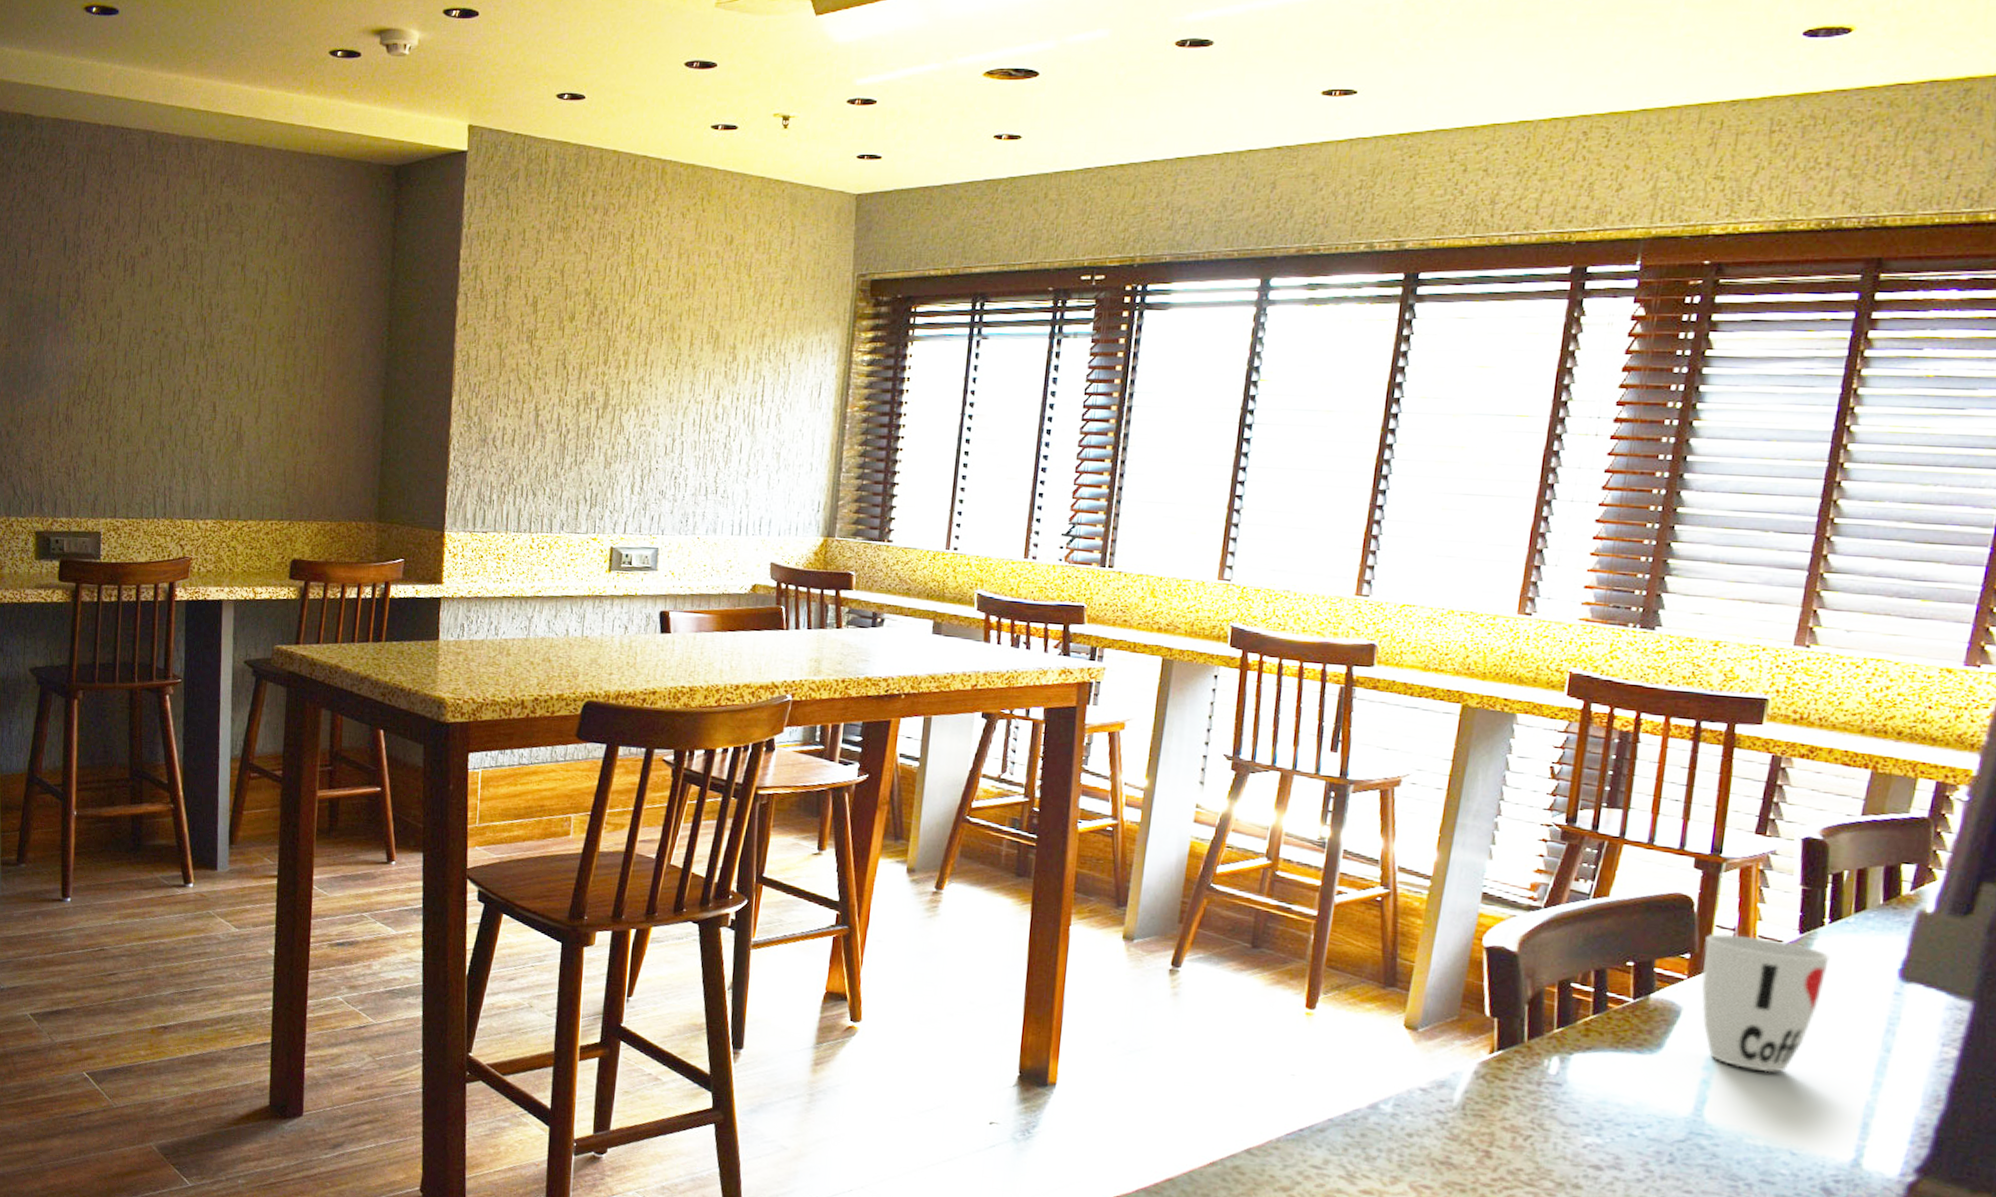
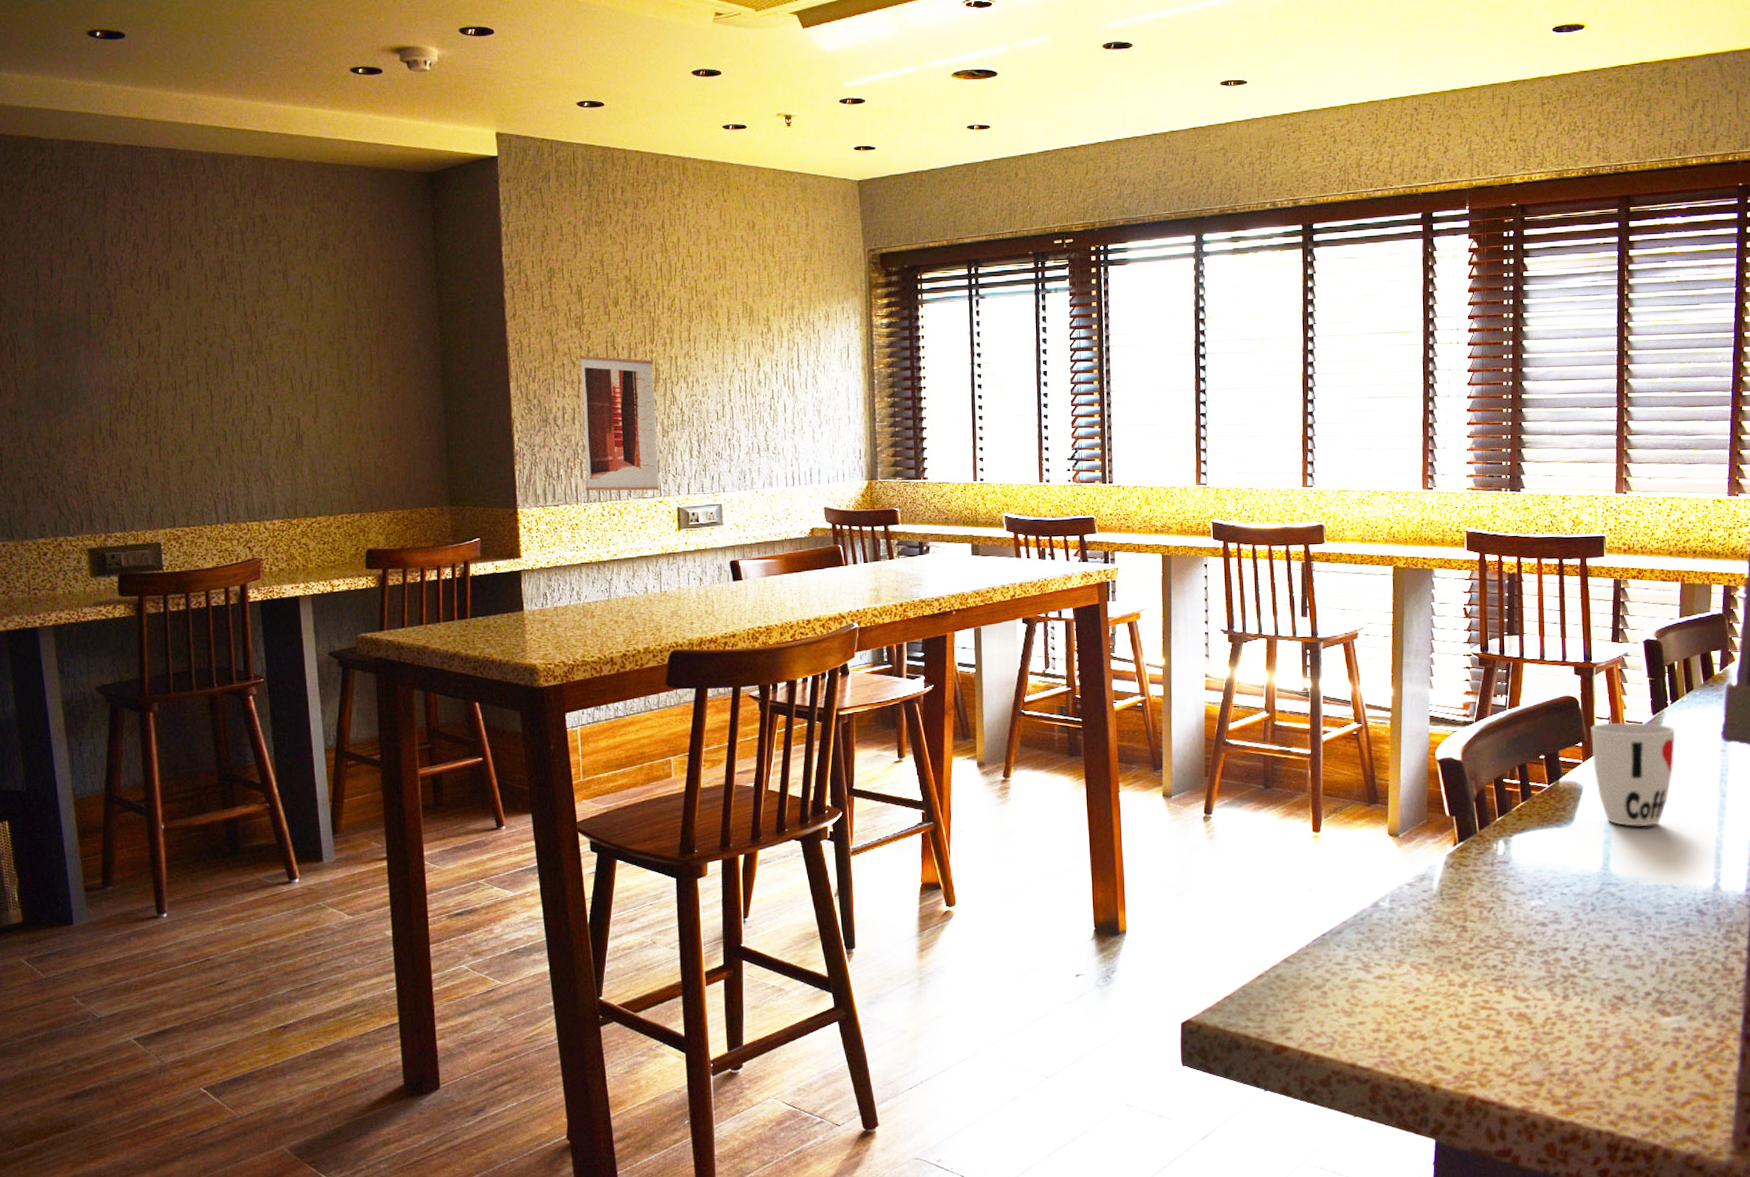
wall art: none [517,373,605,526] -> present [580,355,660,491]

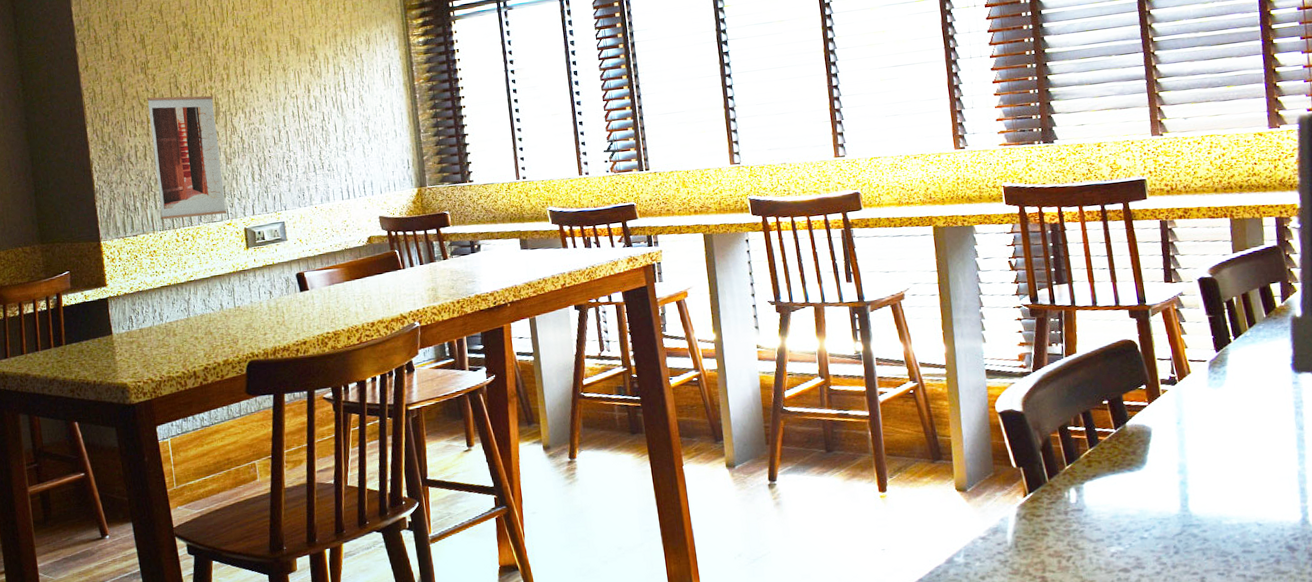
cup: present [1591,722,1676,827] -> none [1153,360,1245,466]

